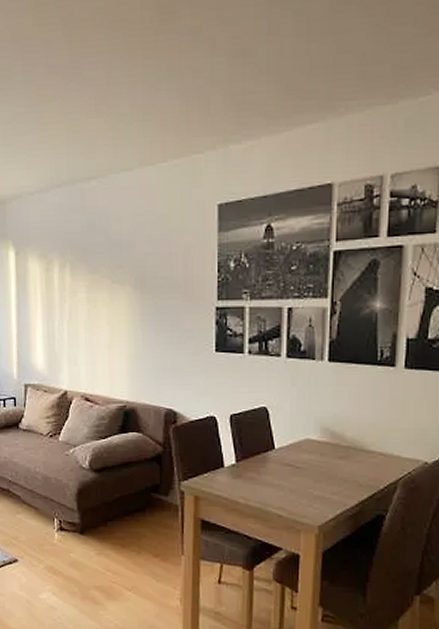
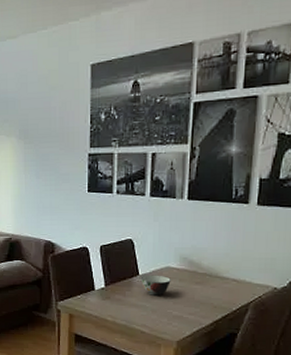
soup bowl: none [276,448,311,473] -> present [140,275,171,296]

